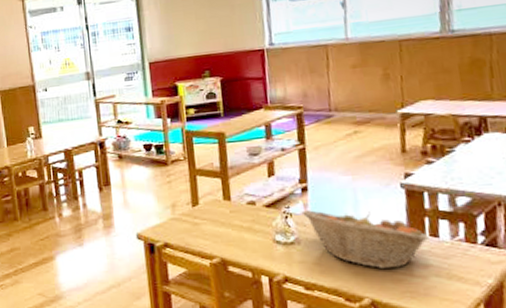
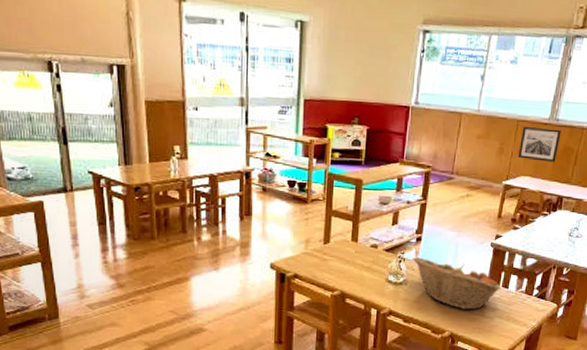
wall art: none [408,41,464,82] -> present [517,126,561,162]

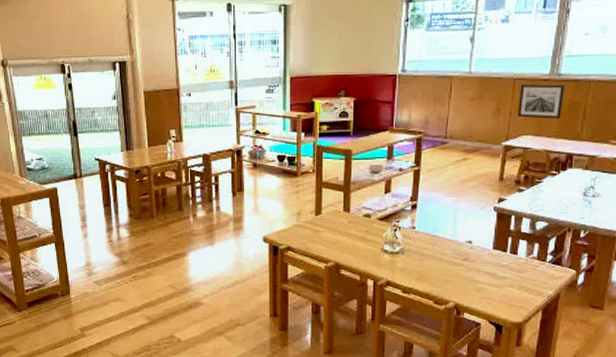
fruit basket: present [414,257,502,309] -> none [410,225,509,278]

